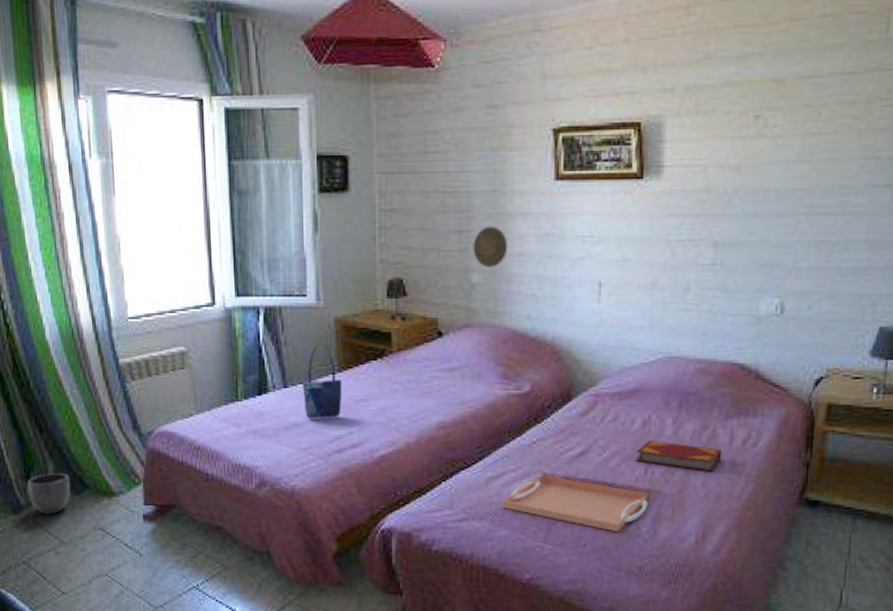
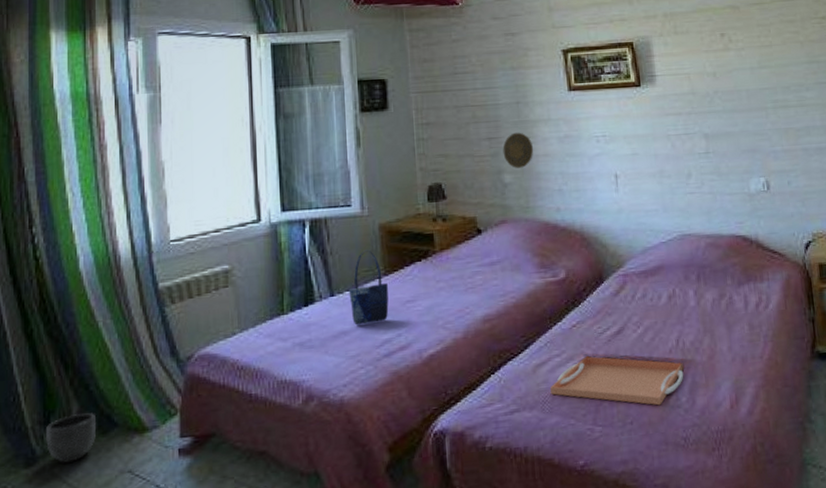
hardback book: present [635,440,722,472] -> none [666,312,741,337]

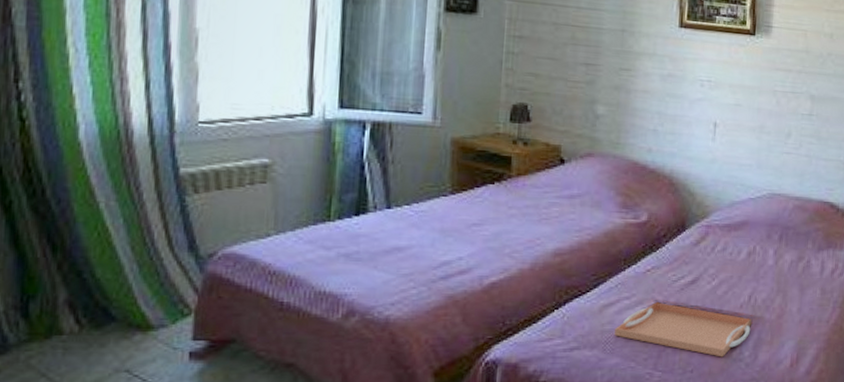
planter: present [45,413,96,463] -> none [21,301,88,355]
shopping bag: present [348,250,389,326] -> none [408,163,454,243]
decorative plate: present [503,132,534,168] -> none [599,62,634,101]

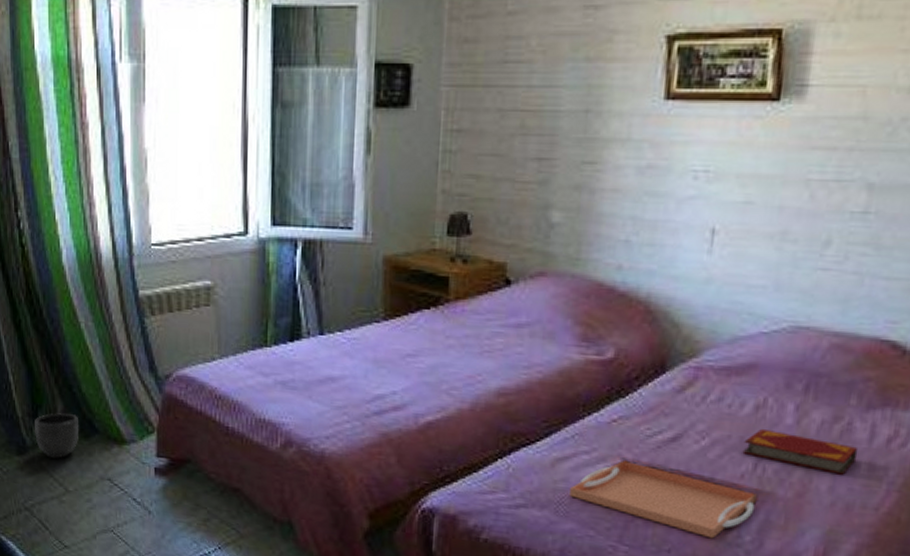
planter: none [21,301,88,355] -> present [34,412,78,459]
hardback book: none [741,269,815,299] -> present [742,428,859,475]

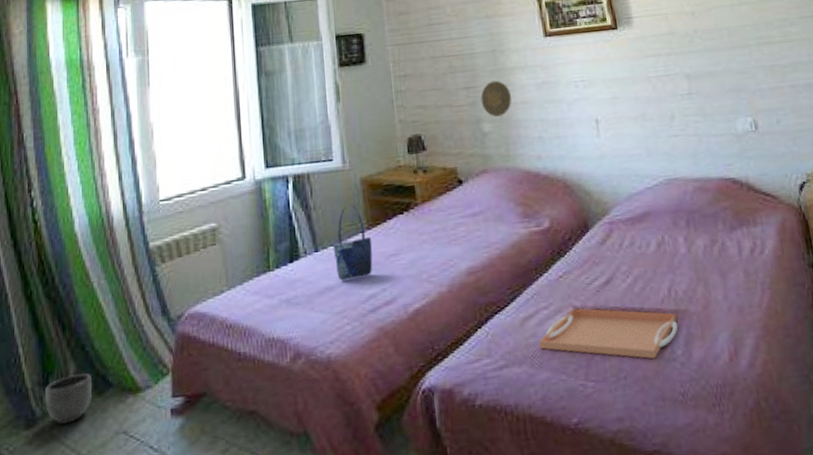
shopping bag: none [340,285,387,374] -> present [332,204,373,281]
decorative plate: none [555,154,600,205] -> present [480,80,512,117]
hardback book: present [742,428,859,475] -> none [656,260,736,285]

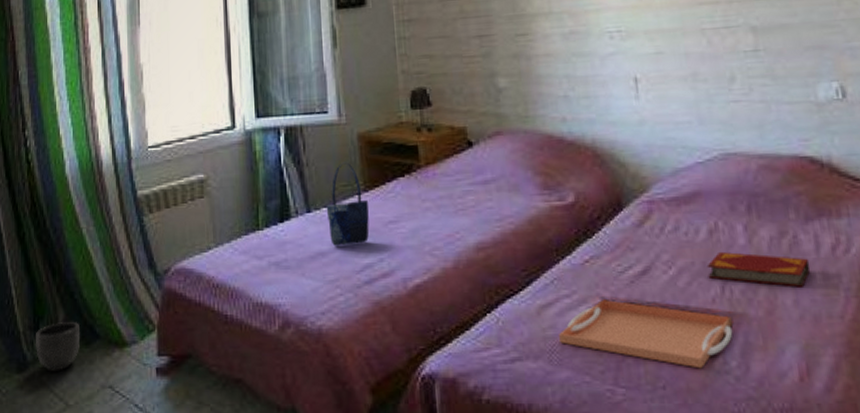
decorative plate: present [480,80,512,117] -> none [495,28,533,71]
hardback book: none [656,260,736,285] -> present [707,251,811,287]

